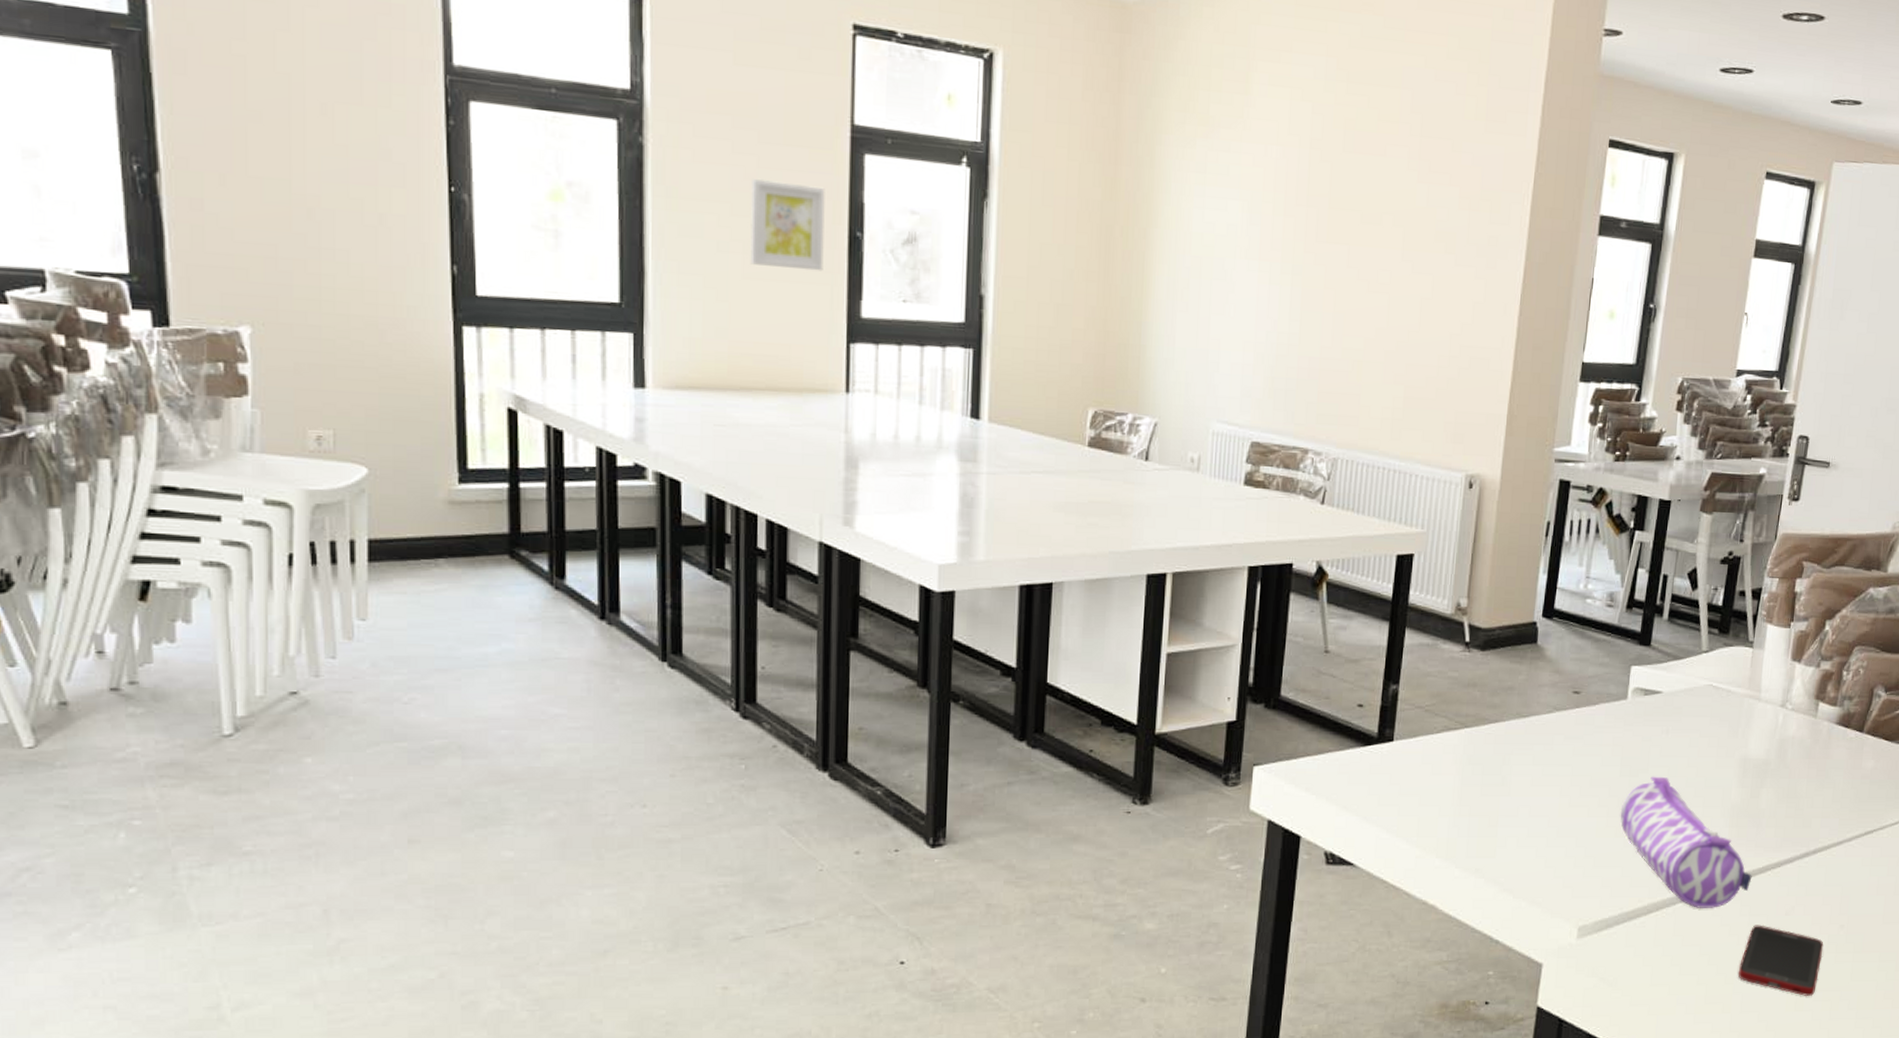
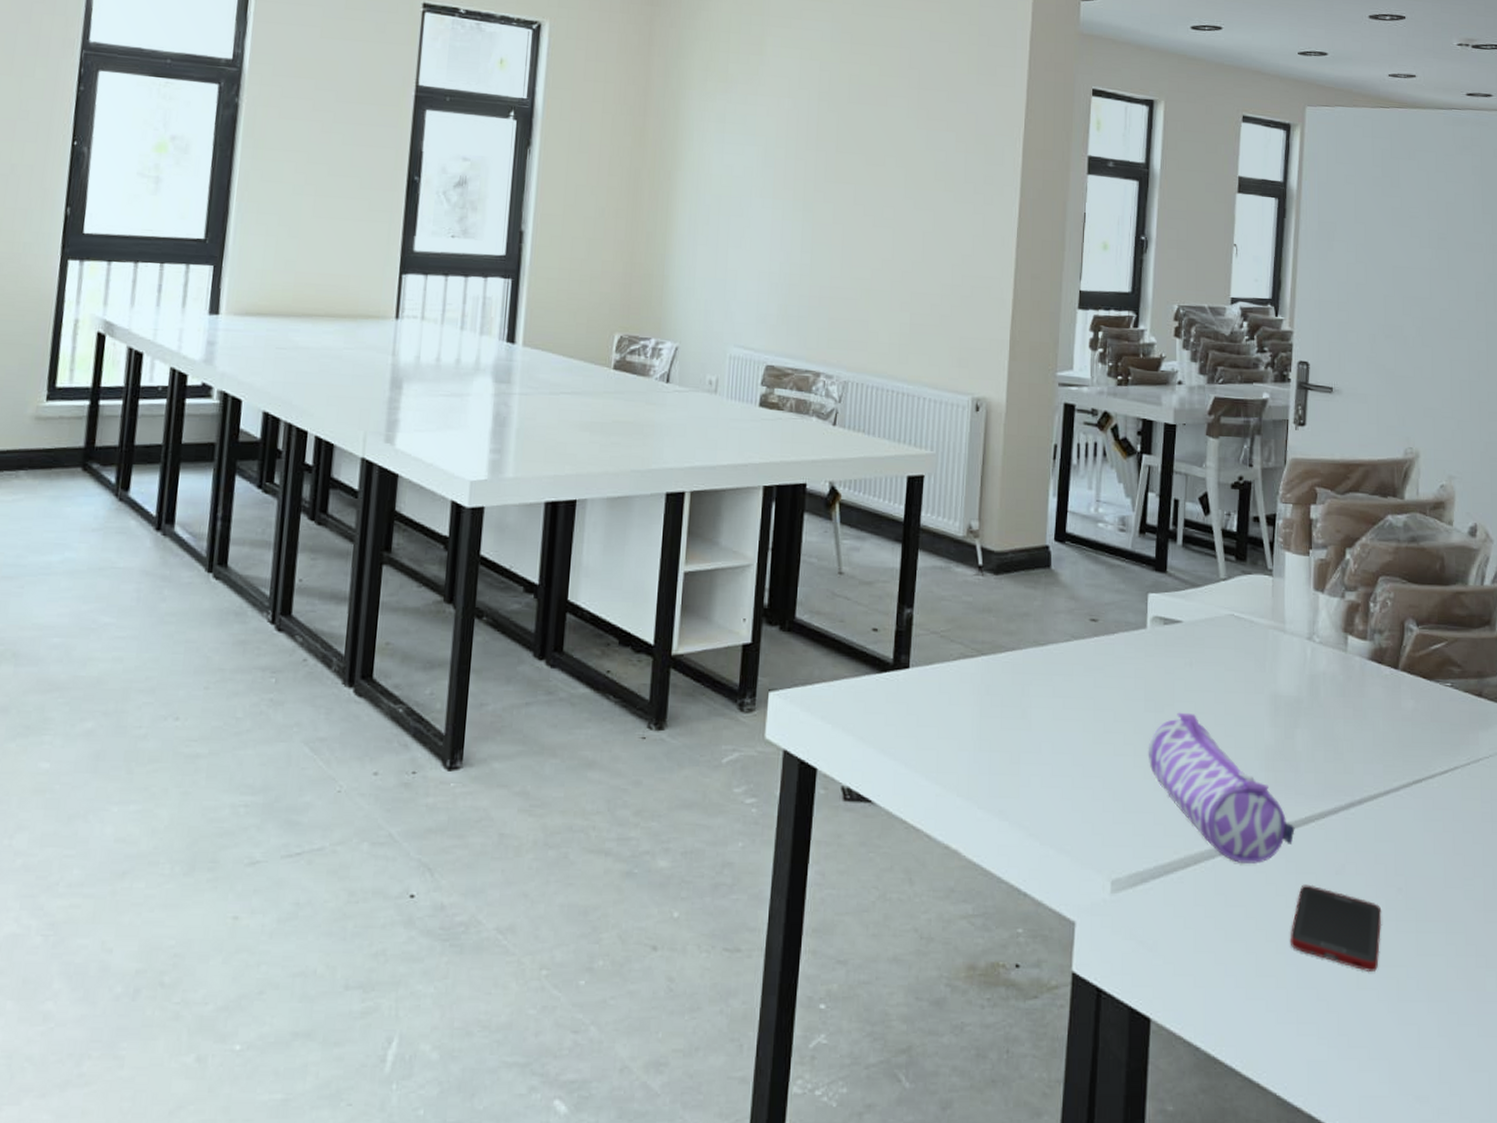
wall art: present [750,179,825,271] -> none [320,132,390,211]

